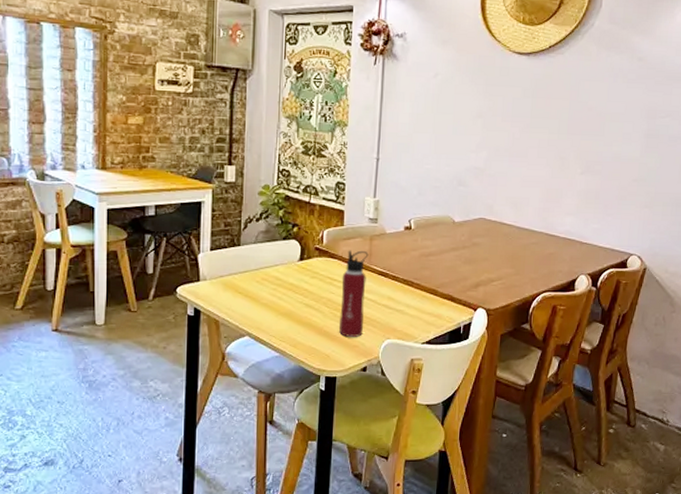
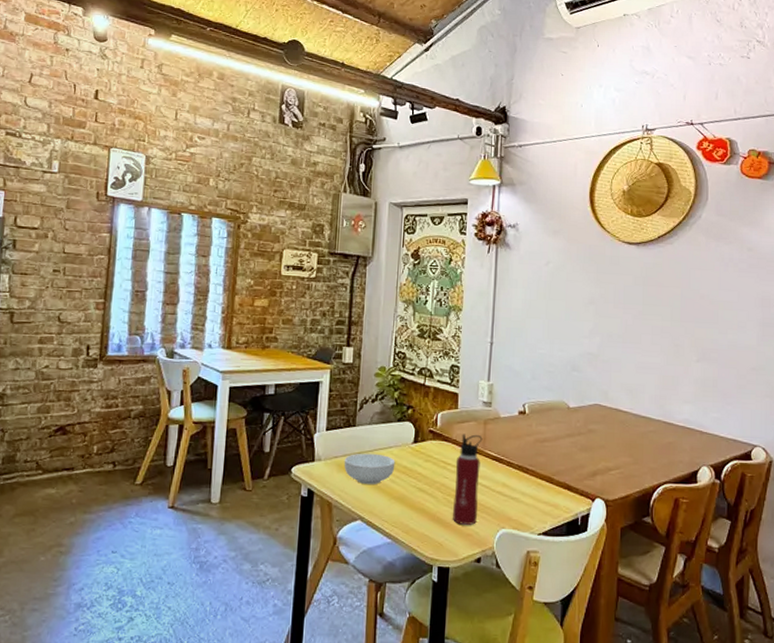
cereal bowl: none [229,271,282,303] -> present [344,453,395,485]

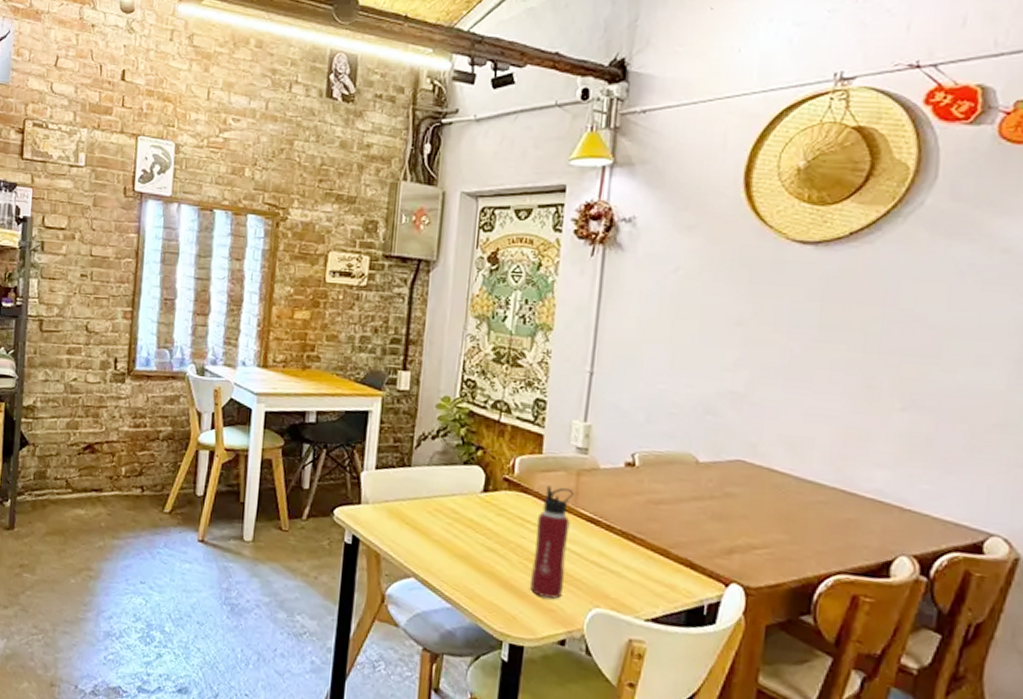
cereal bowl: present [344,453,395,485] -> none [395,498,459,538]

